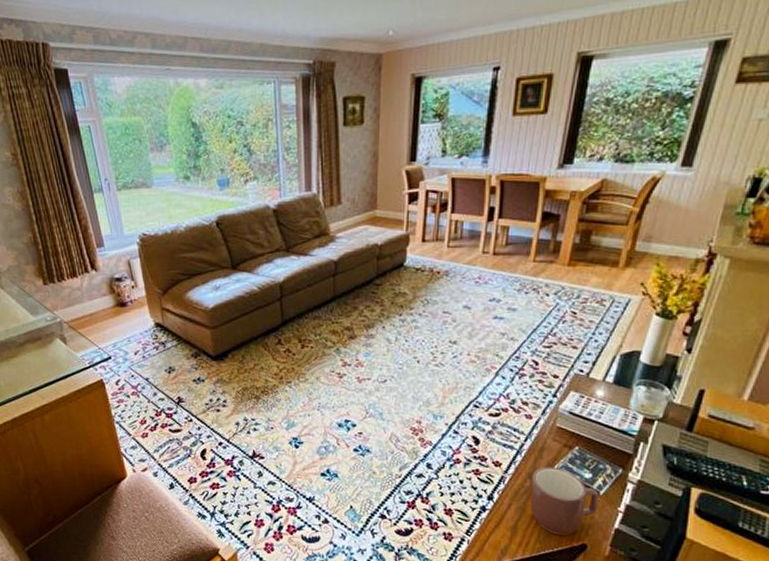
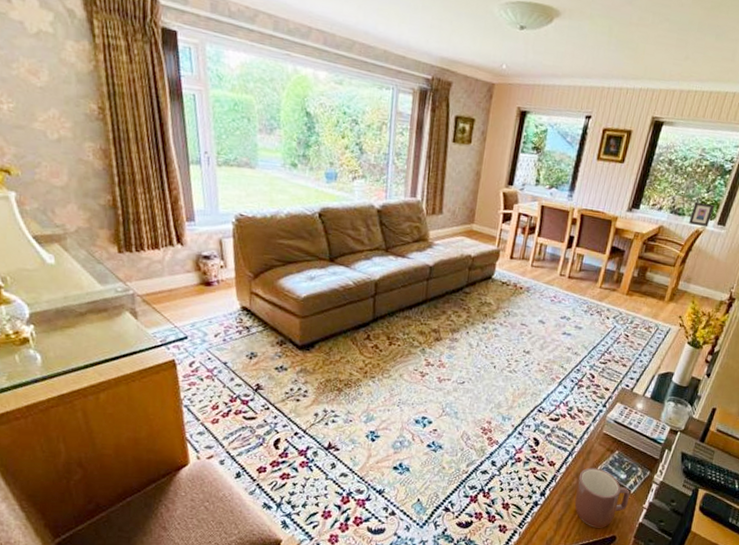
picture frame: none [641,143,675,172] -> present [689,202,715,228]

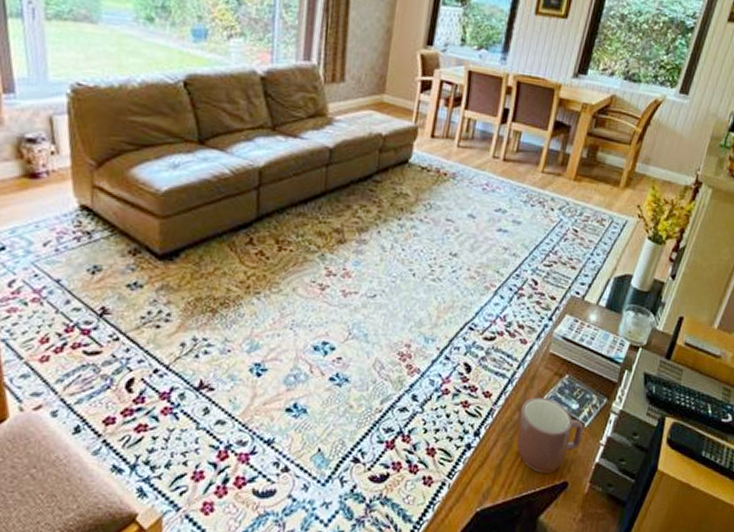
picture frame: present [689,202,715,228] -> none [646,66,676,97]

